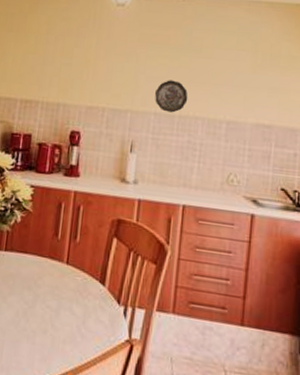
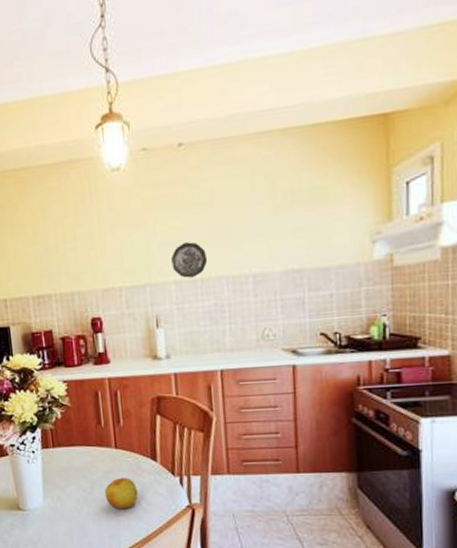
apple: none [45,296,80,331] -> present [104,477,139,509]

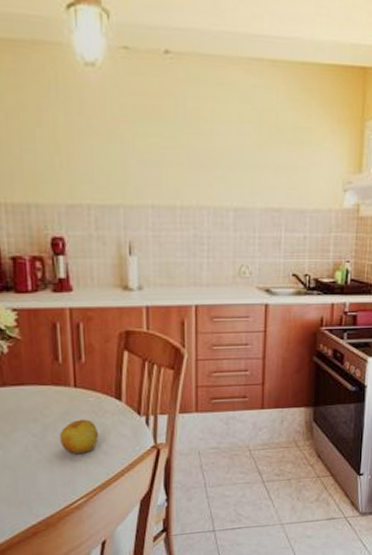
decorative plate: present [171,242,208,278] -> none [150,164,189,204]

